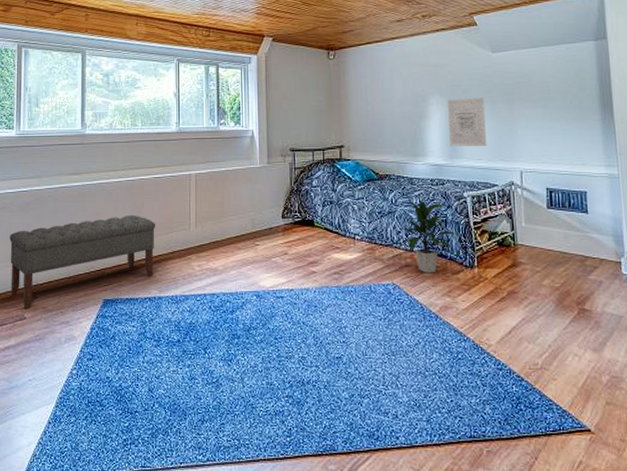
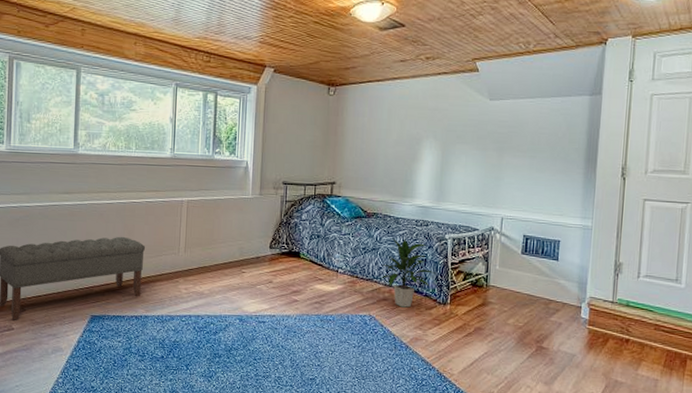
wall art: present [448,97,487,147] -> none [438,143,476,193]

